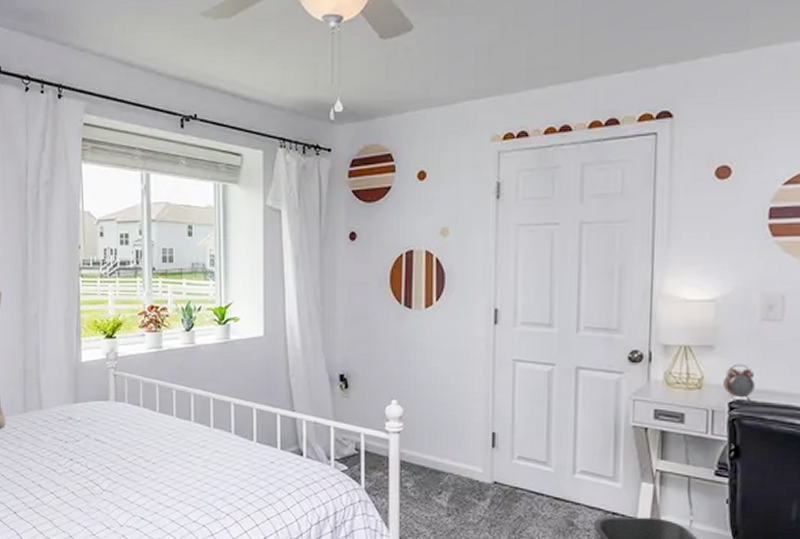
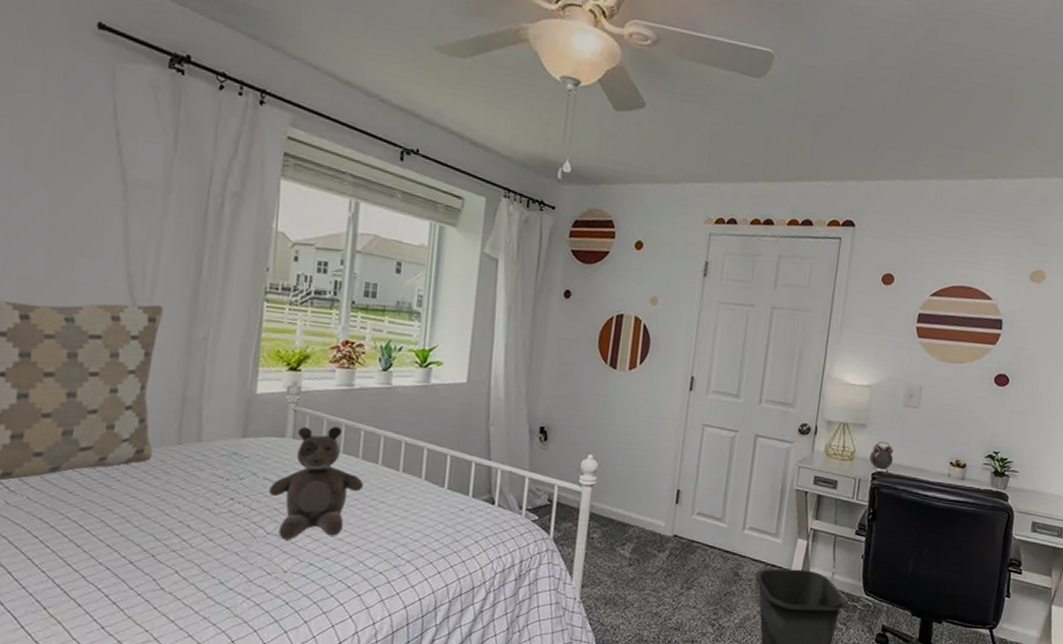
stuffed animal: none [101,388,181,496] -> present [269,427,364,540]

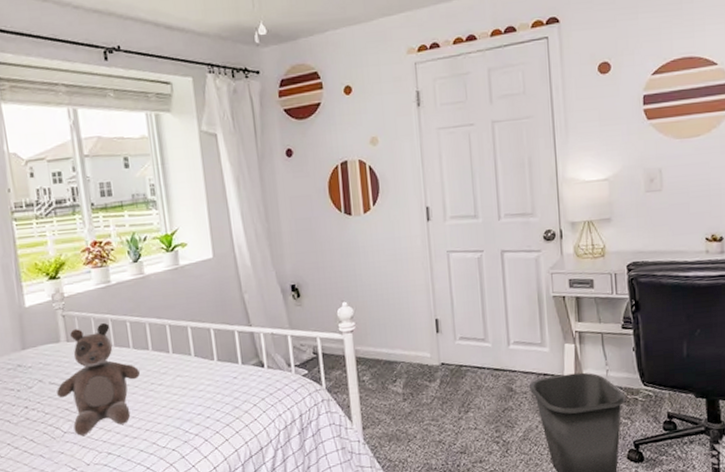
alarm clock: present [869,441,893,472] -> none [621,231,646,261]

